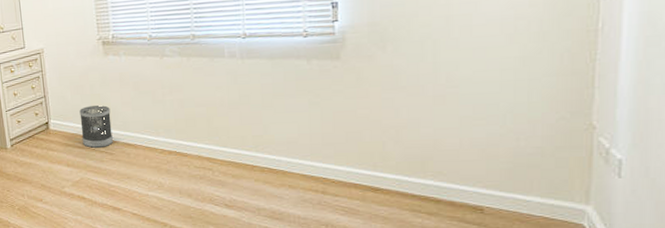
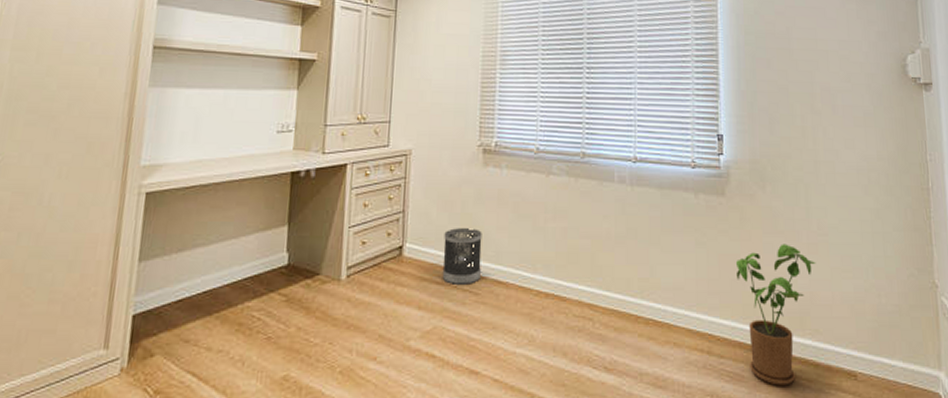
house plant: none [351,98,443,218] -> present [735,244,816,386]

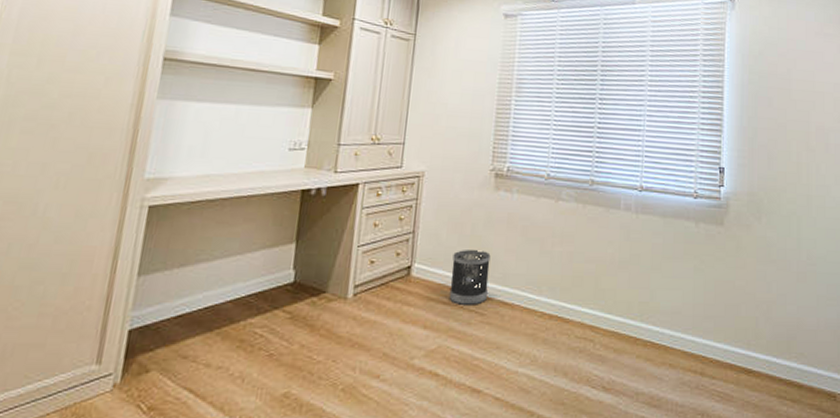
house plant: present [735,244,816,386] -> none [730,272,804,406]

